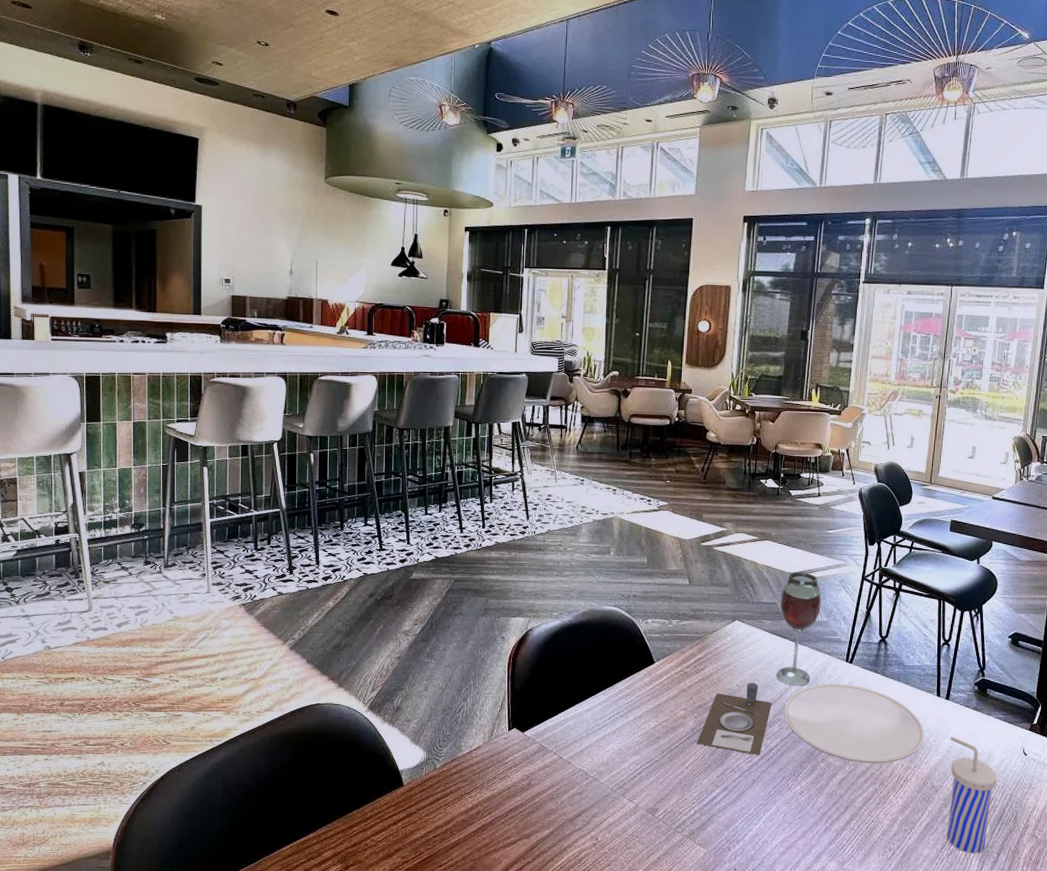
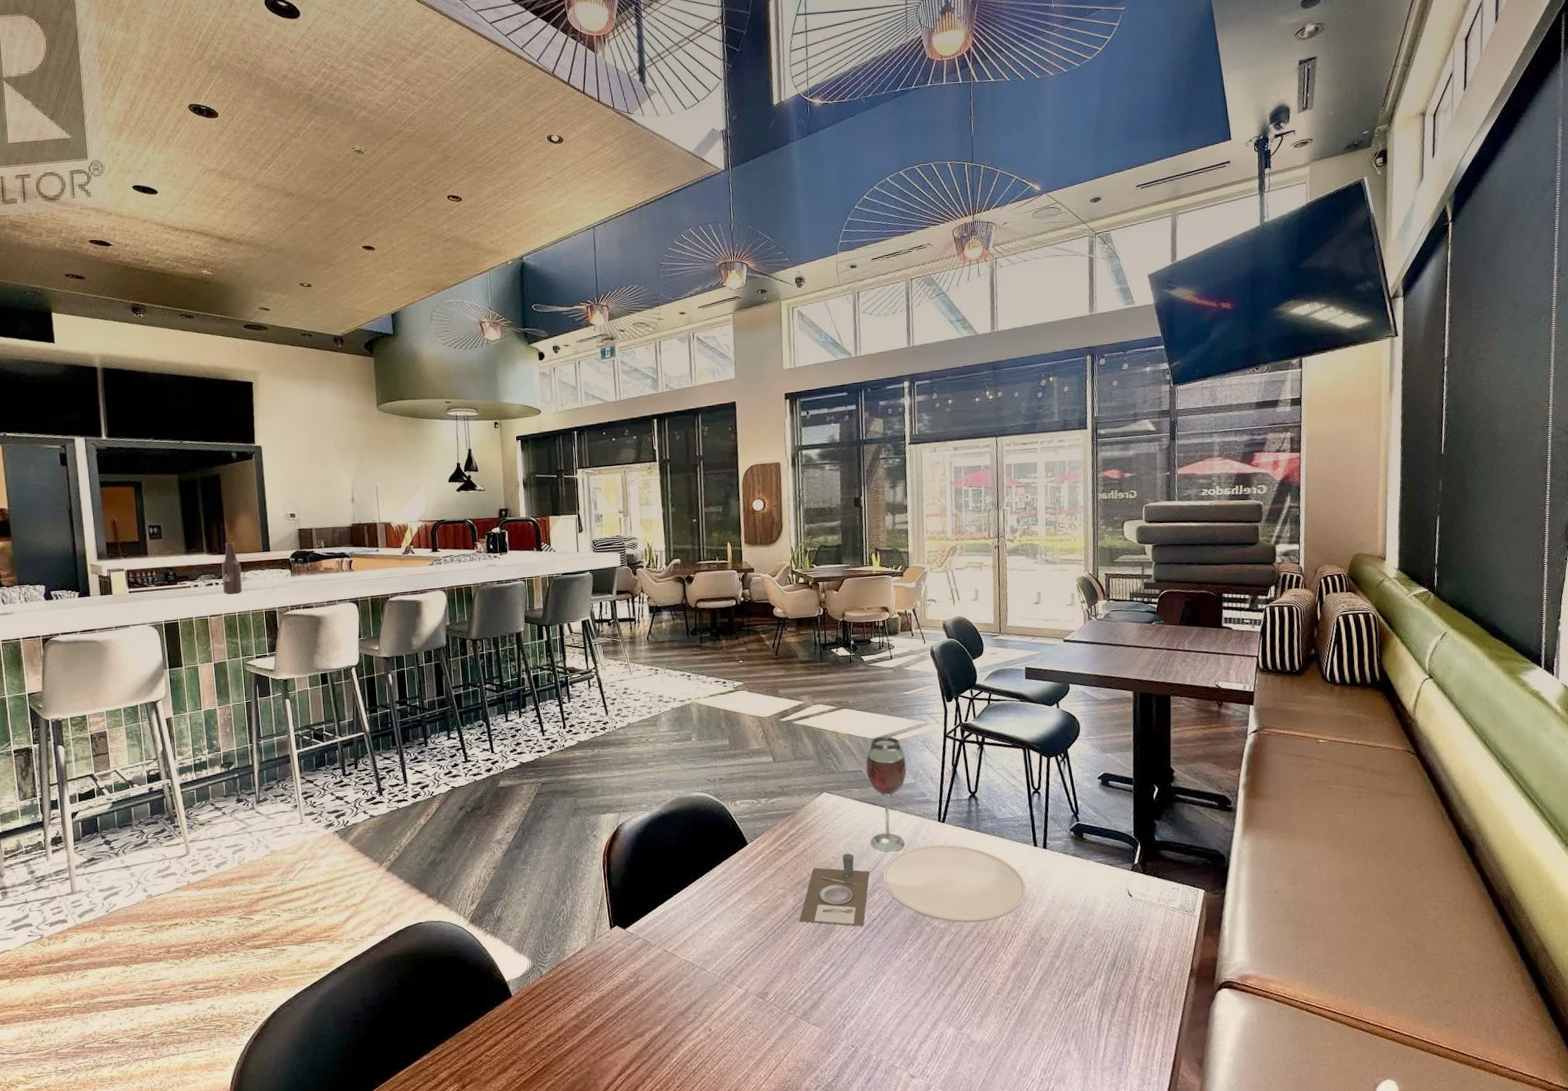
beer bottle: none [149,300,169,355] -> present [222,542,243,595]
beverage cup: present [946,736,997,854] -> none [1053,885,1106,1004]

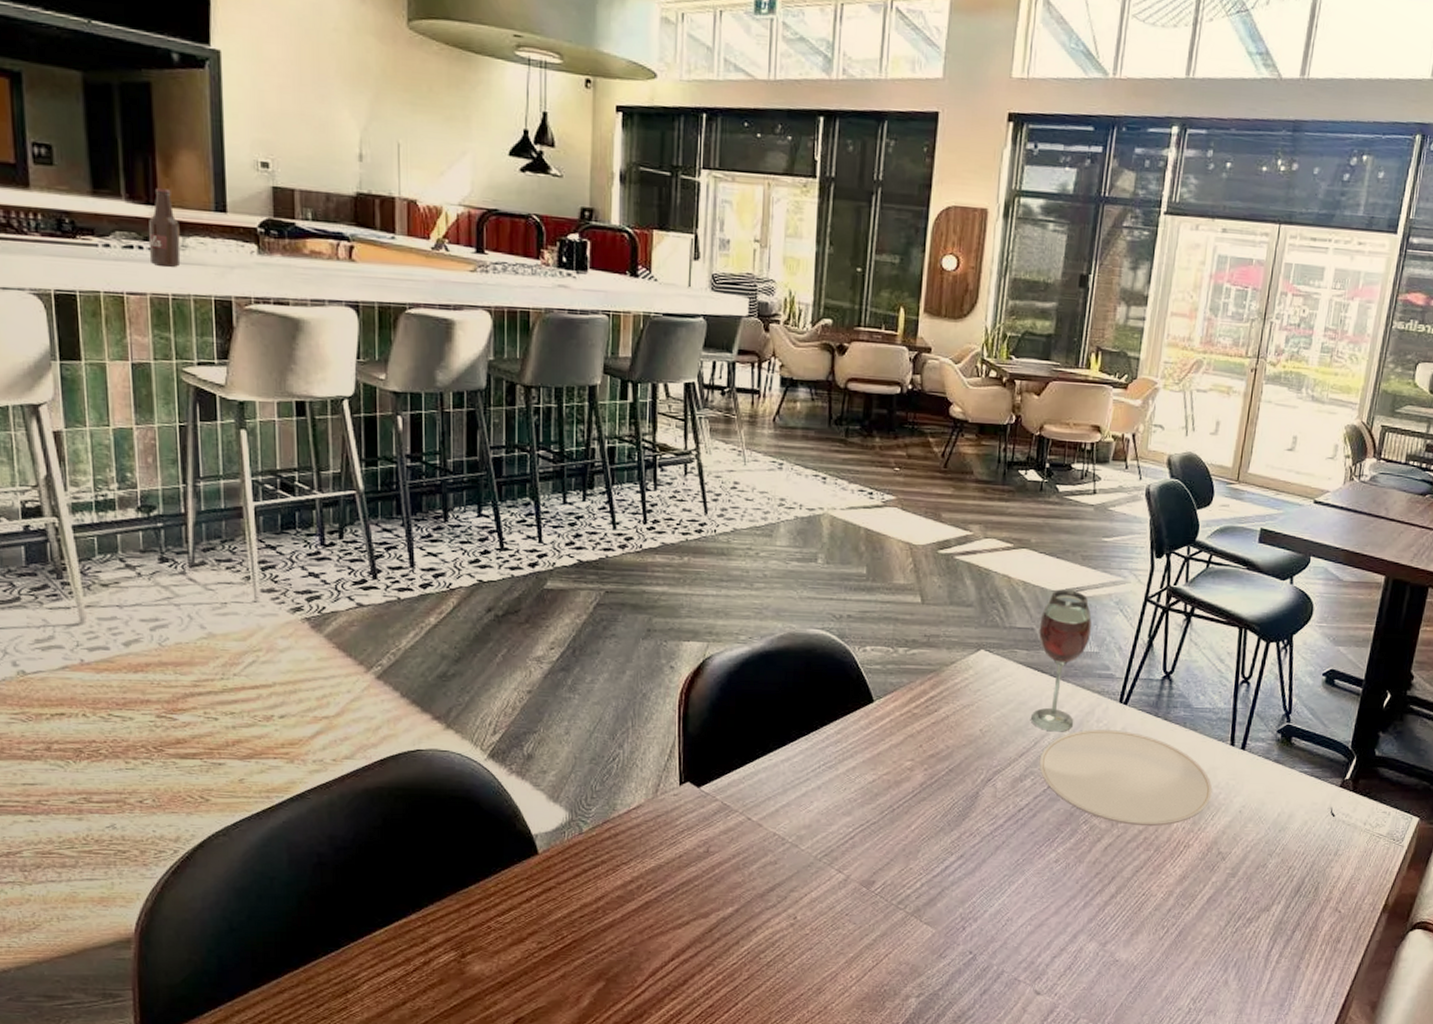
place setting: present [799,853,870,927] -> none [926,727,1024,817]

